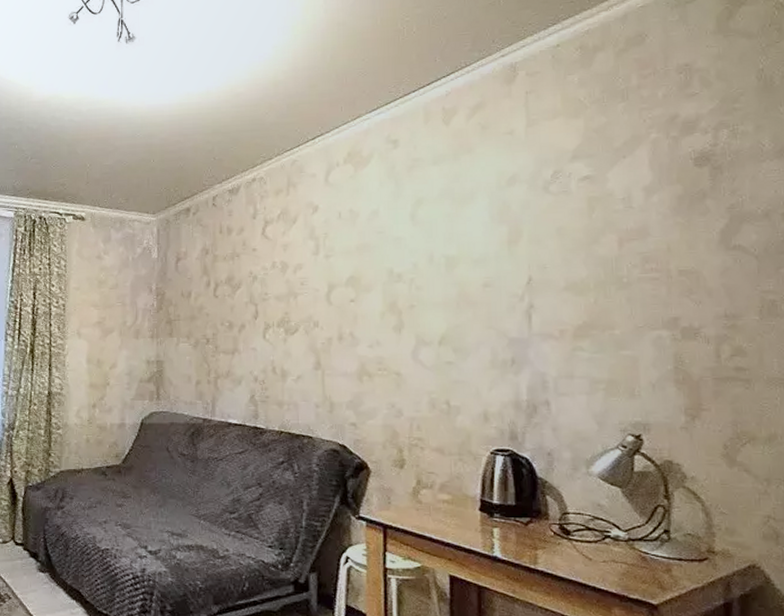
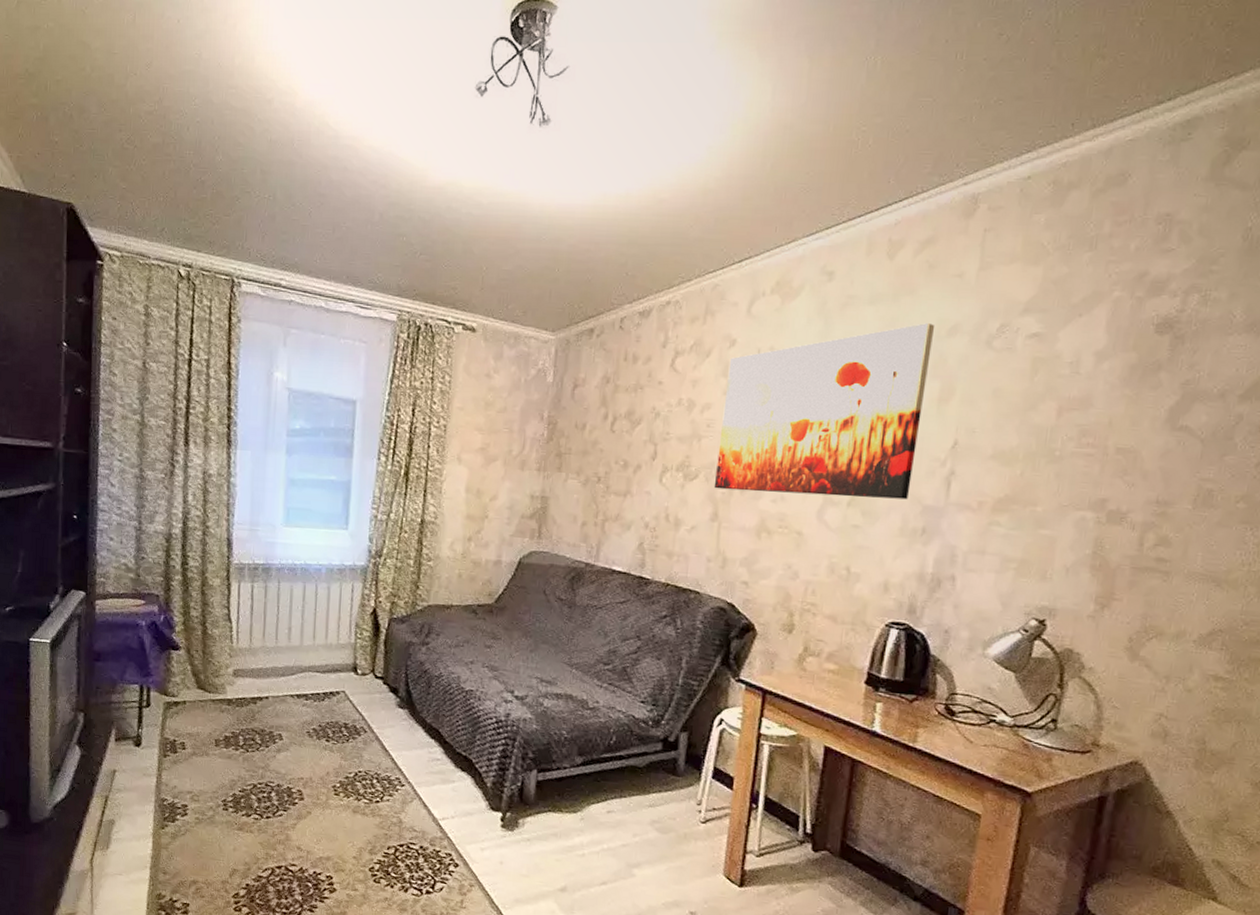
wall art: none [313,176,495,340] -> present [714,323,935,500]

